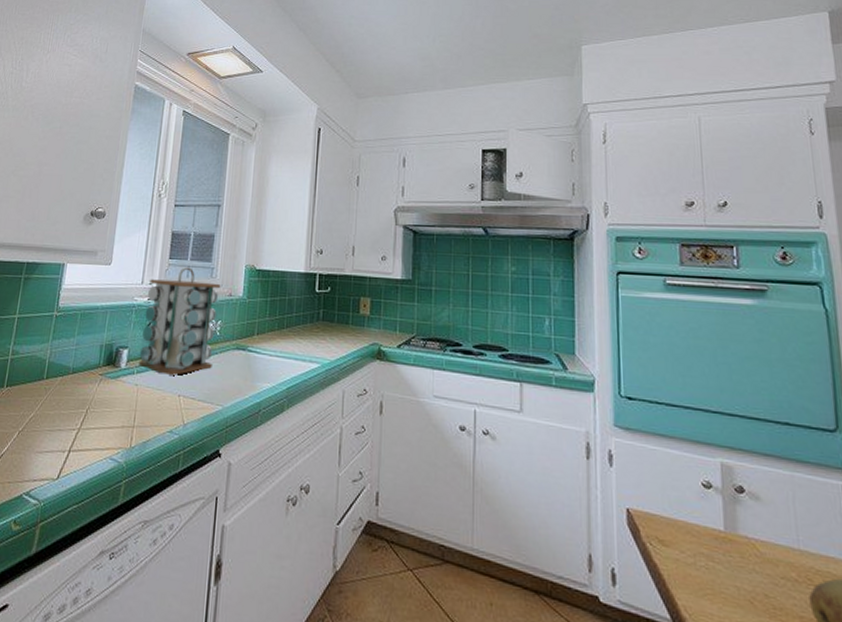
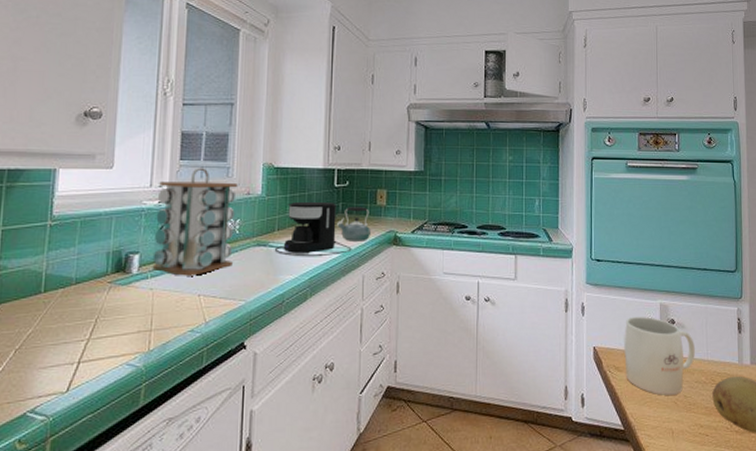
coffee maker: none [254,306,332,366] -> present [275,201,352,257]
kettle: none [316,314,352,354] -> present [336,207,370,243]
mug: none [669,475,780,591] -> present [624,316,696,395]

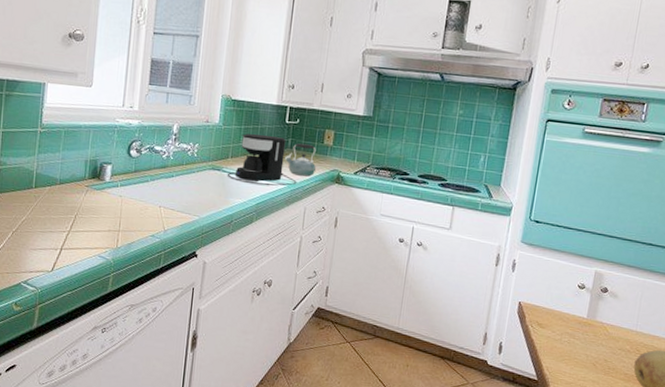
spice rack: present [153,168,239,276] -> none [123,93,199,189]
mug: present [624,316,696,395] -> none [547,279,626,358]

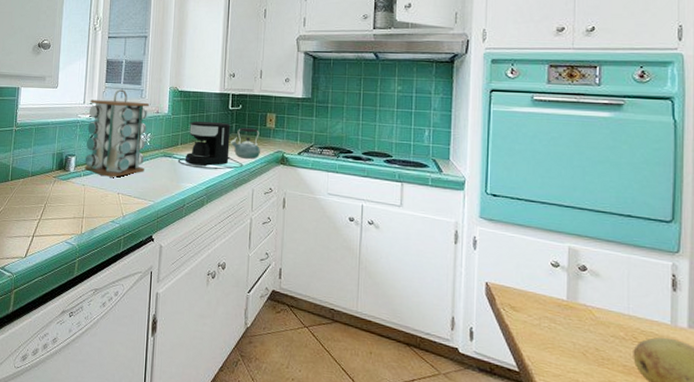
spice rack: none [123,93,199,189] -> present [85,89,150,177]

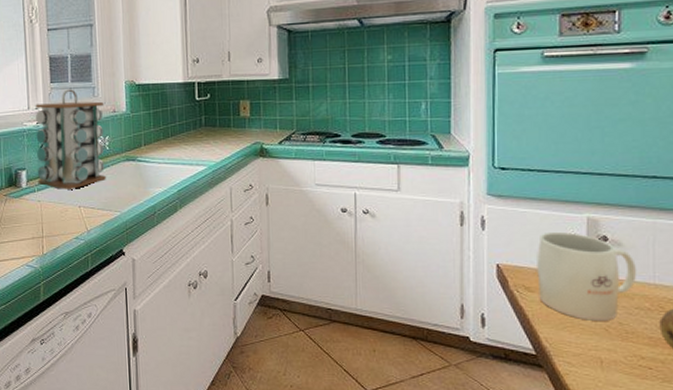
coffee maker: present [179,121,243,170] -> none [144,115,218,171]
kettle: present [230,127,260,160] -> none [200,119,235,155]
mug: none [522,257,613,346] -> present [537,231,637,321]

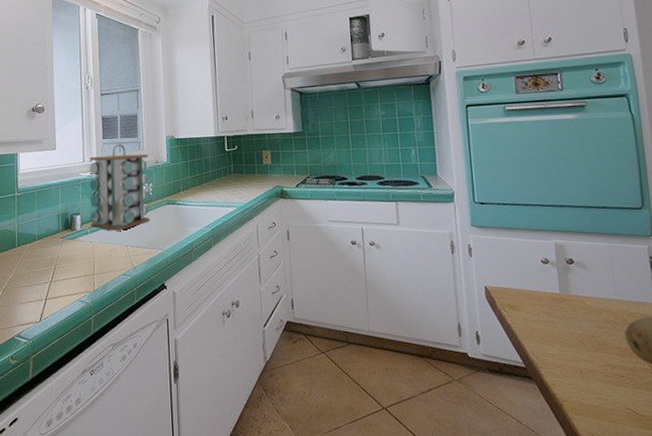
mug: present [537,231,637,321] -> none [516,256,601,334]

